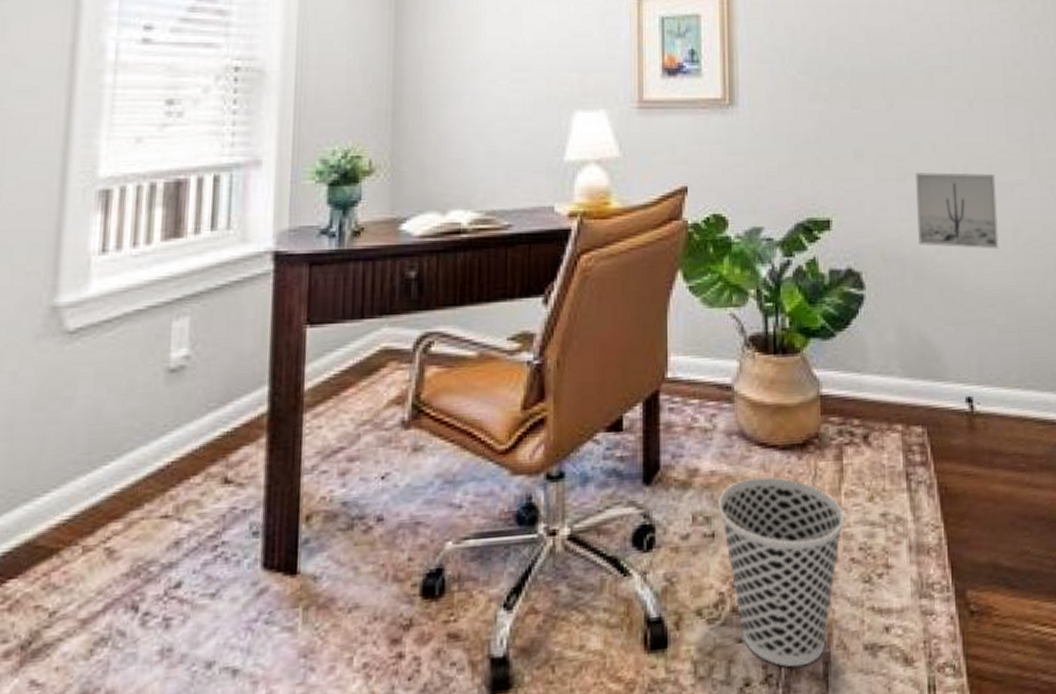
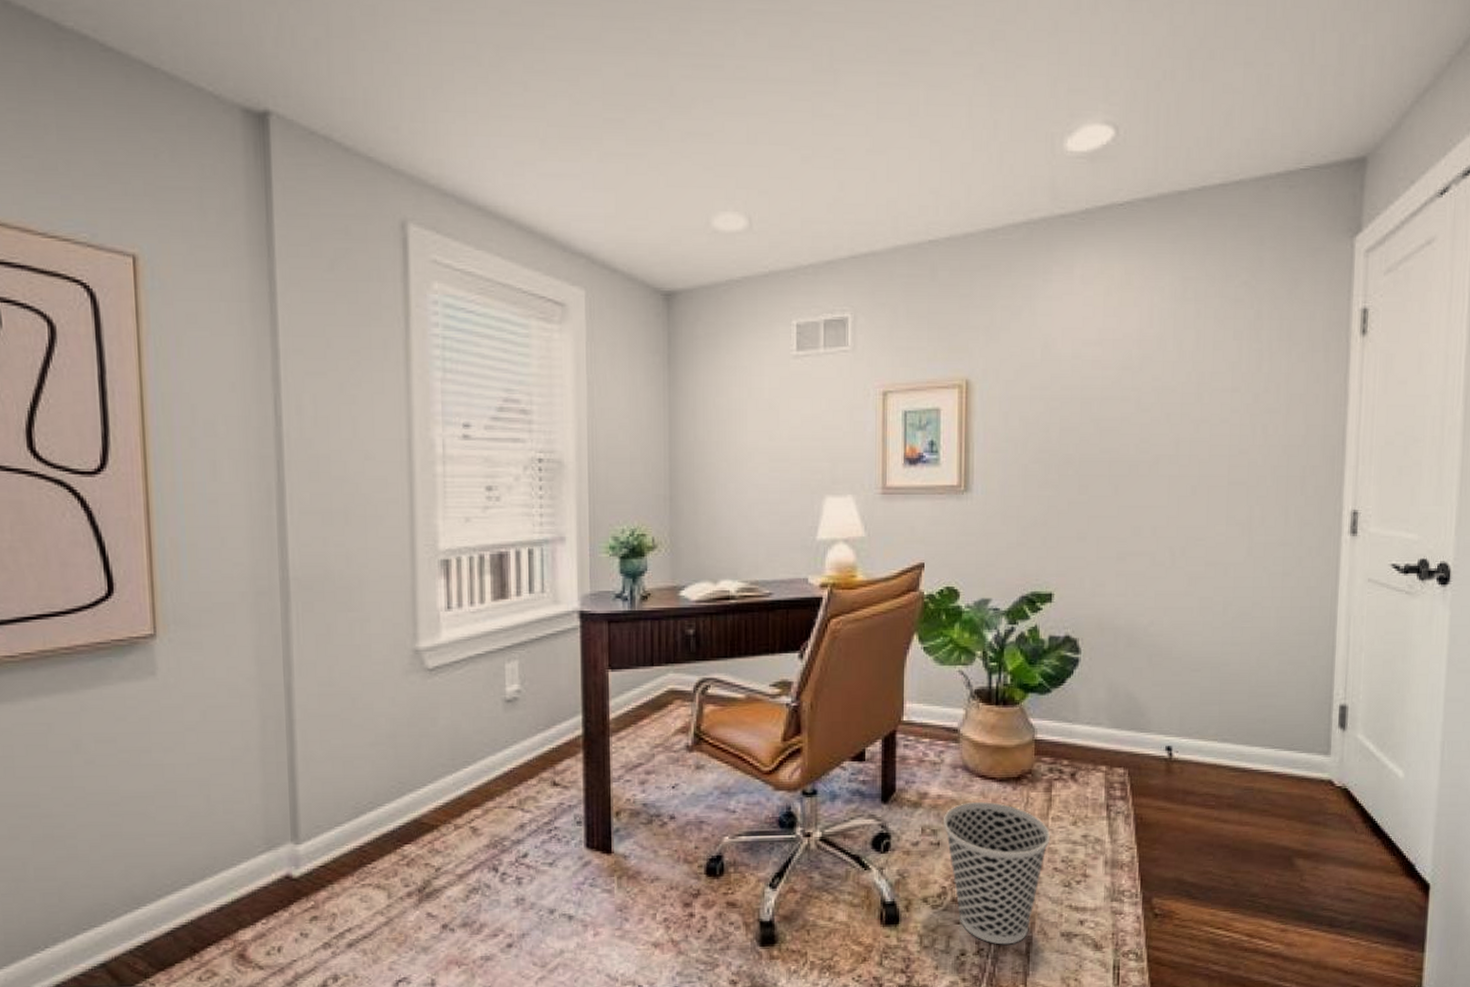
wall art: present [914,171,999,249] -> none [1133,552,1211,622]

